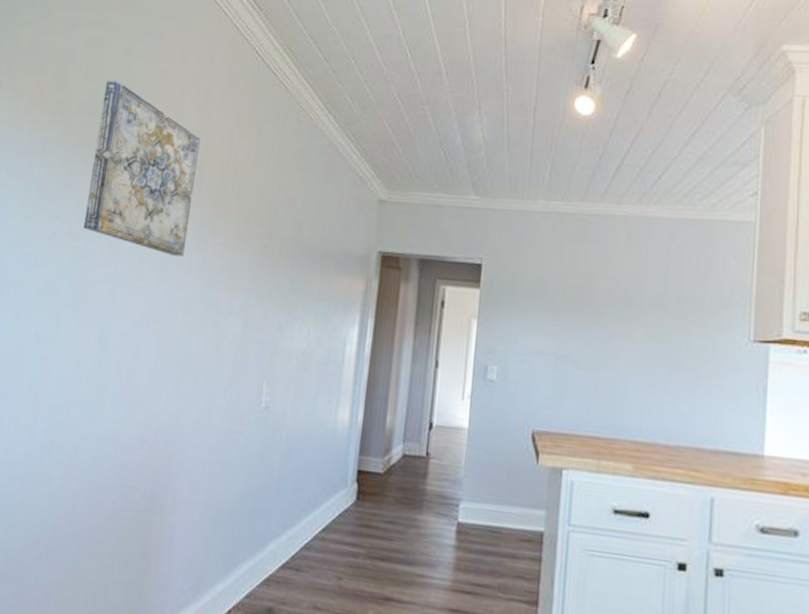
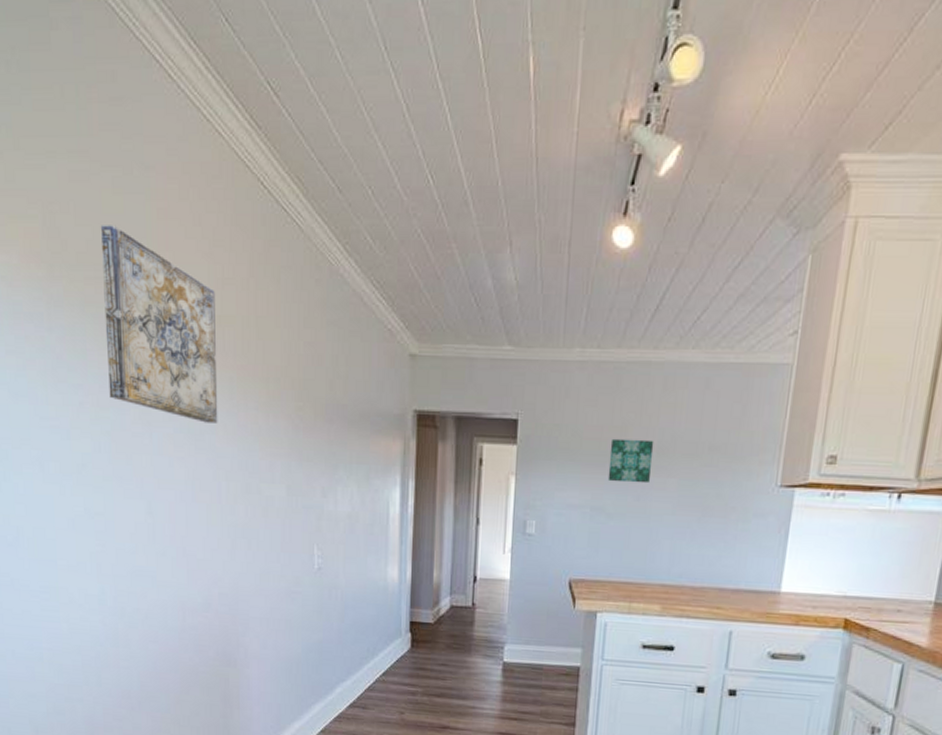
wall art: none [573,286,620,333] -> present [607,438,654,484]

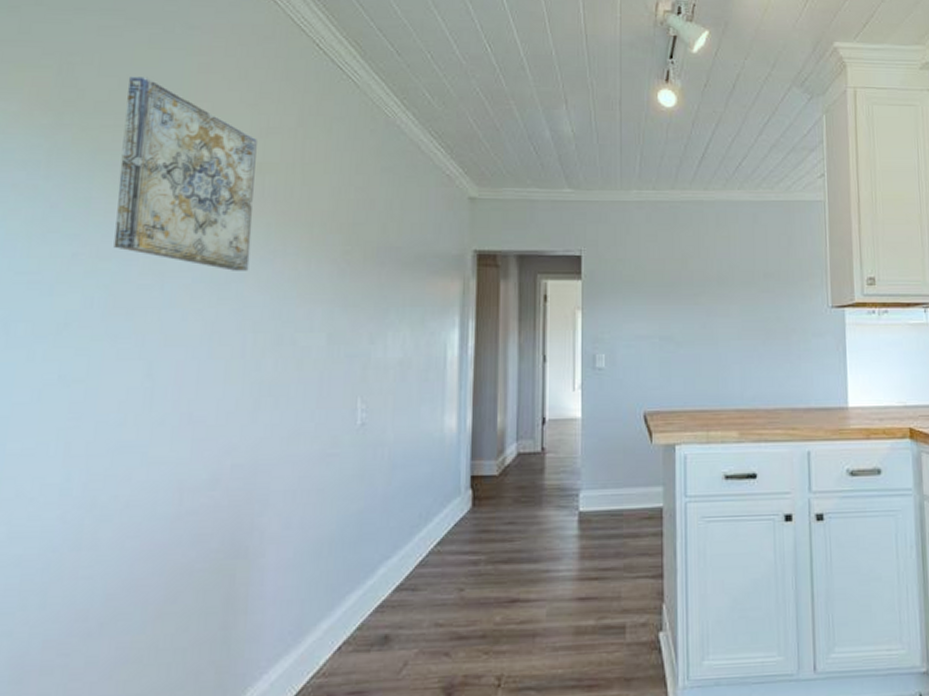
wall art: present [607,438,654,484] -> none [673,270,714,311]

